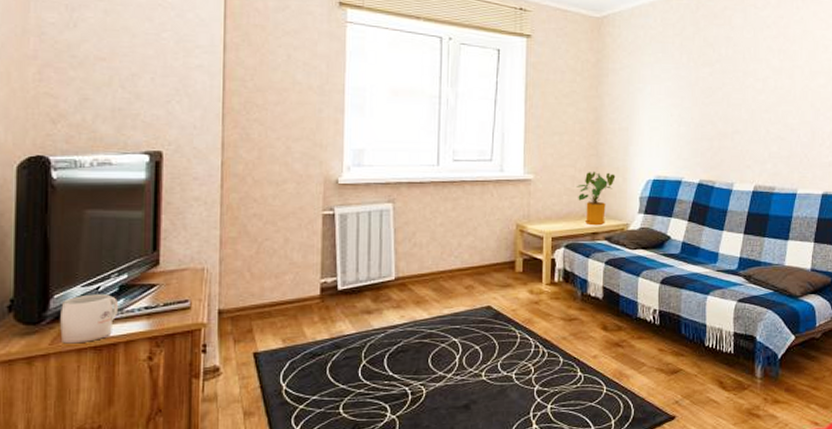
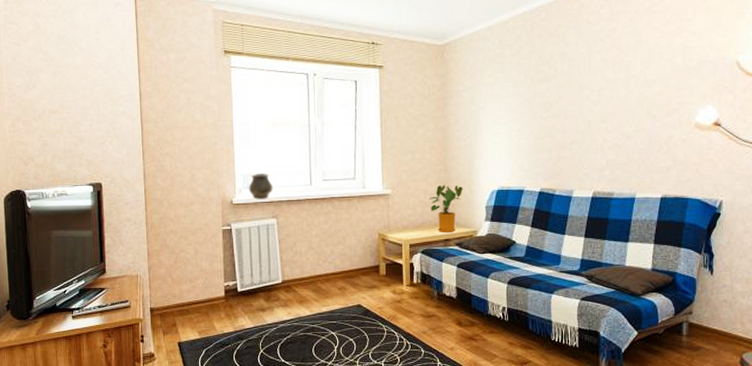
mug: present [60,294,119,344] -> none [41,296,81,334]
vase: none [359,148,391,180] -> present [248,173,273,200]

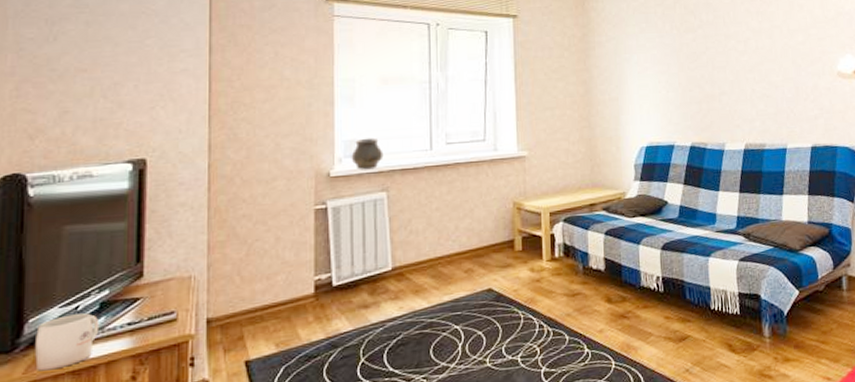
mug: none [41,296,81,334] -> present [35,313,100,371]
house plant: present [428,185,463,233] -> none [570,143,609,197]

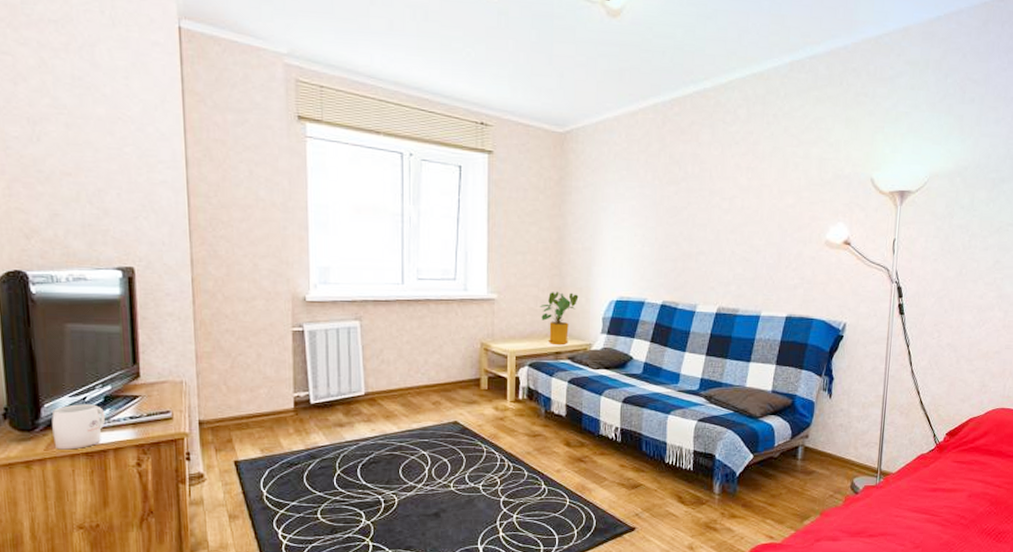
vase: present [351,137,384,170] -> none [325,266,357,298]
house plant: none [570,143,609,197] -> present [539,292,579,346]

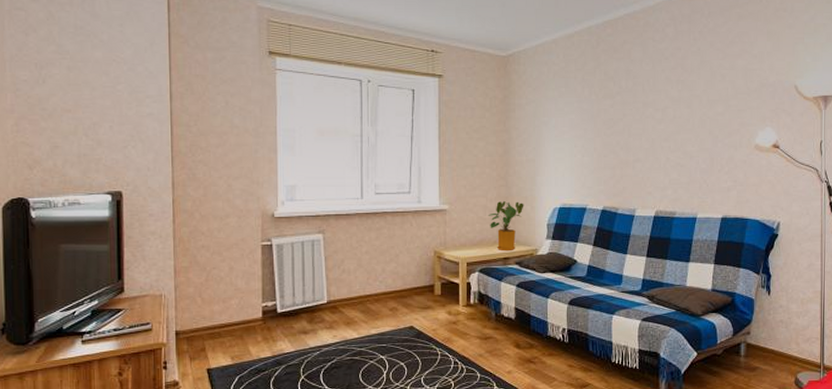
mug: present [51,404,106,450] -> none [44,318,92,361]

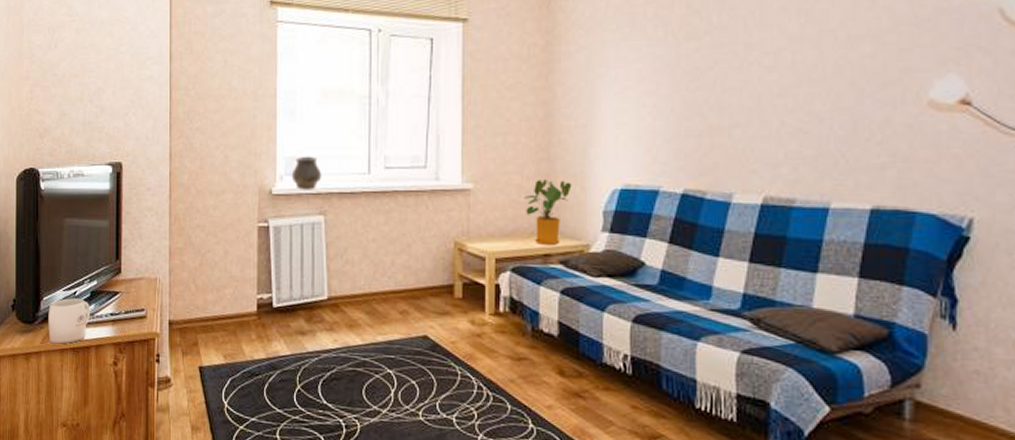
mug: none [44,318,92,361] -> present [48,298,91,344]
vase: none [292,184,320,213] -> present [291,156,322,190]

